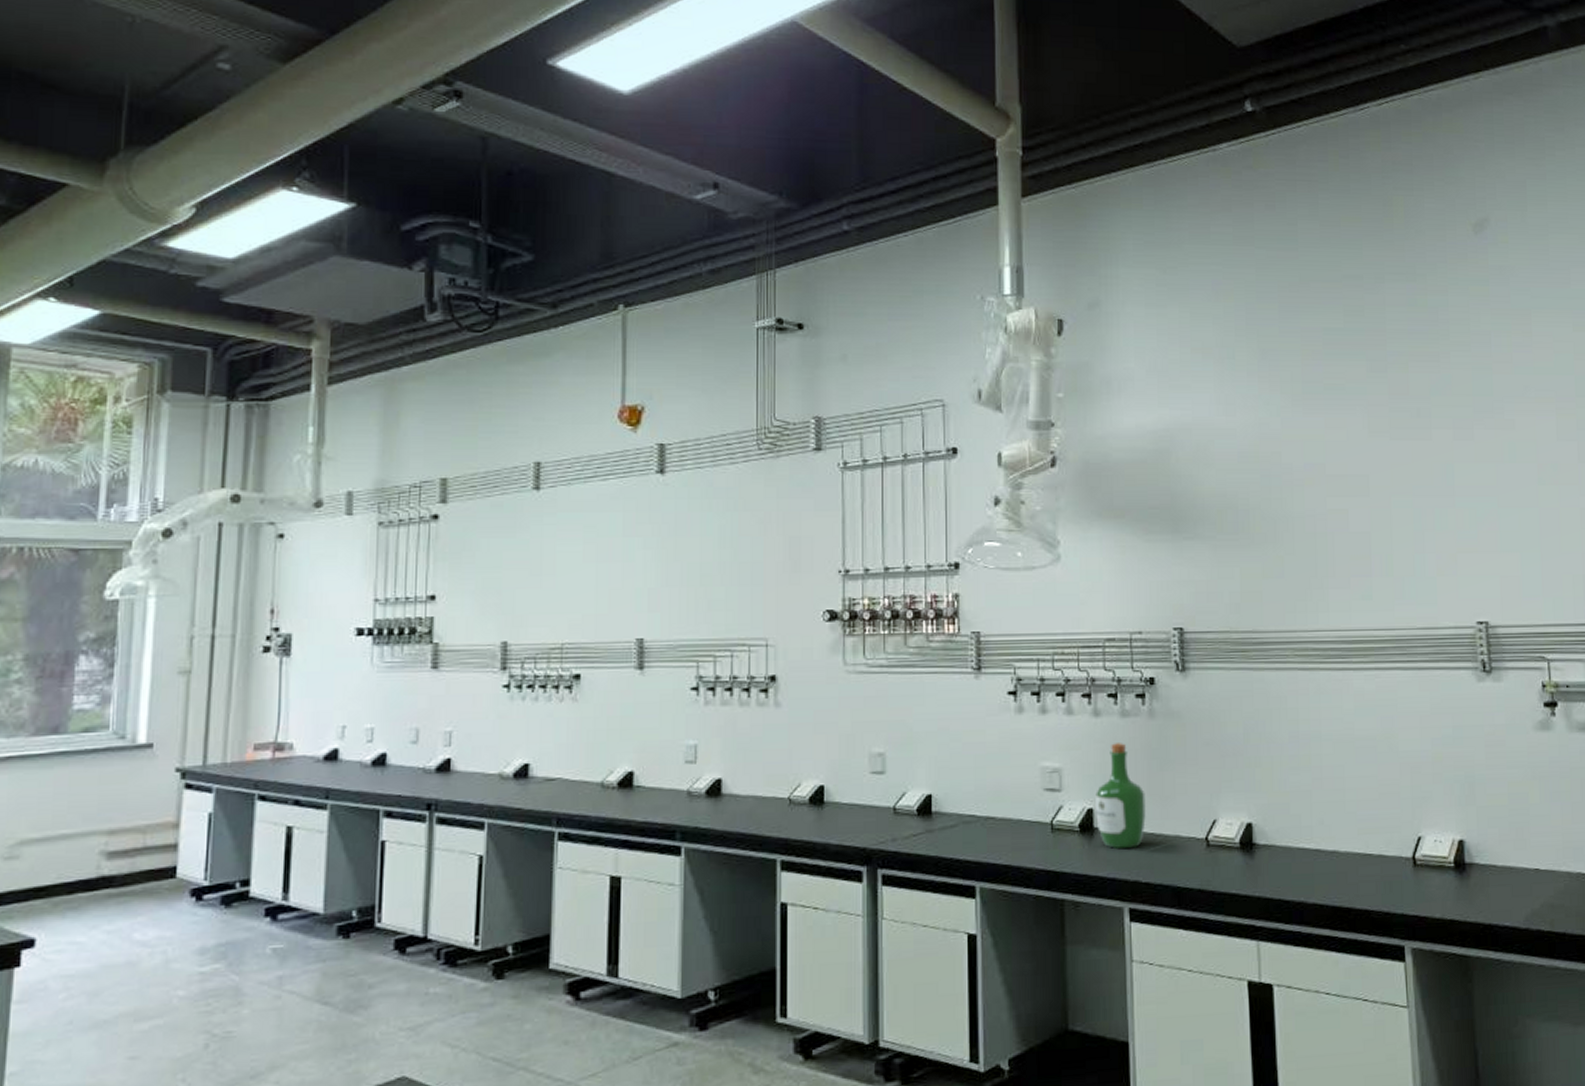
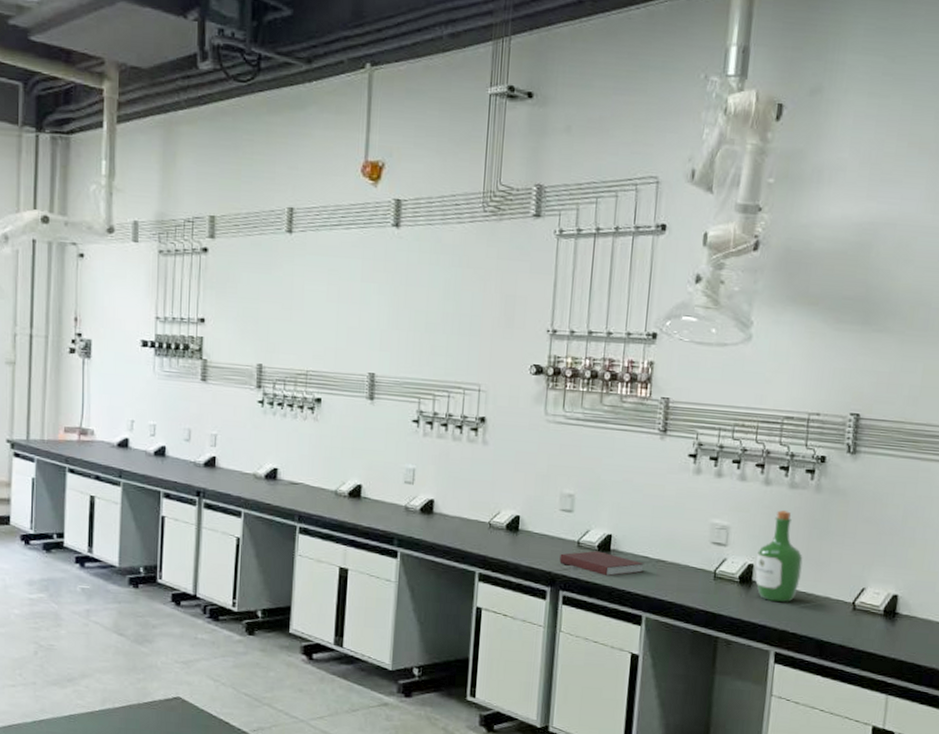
notebook: none [874,815,972,845] -> present [559,550,644,577]

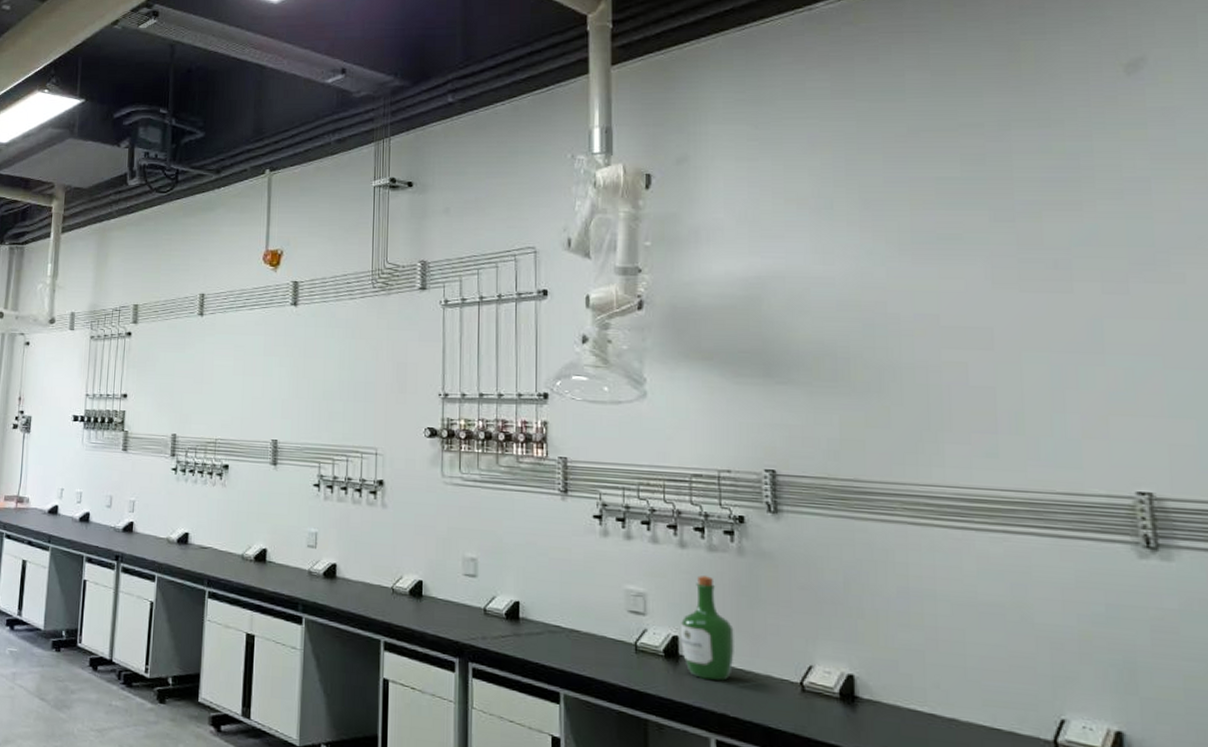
notebook: present [559,550,644,577] -> none [466,619,557,648]

